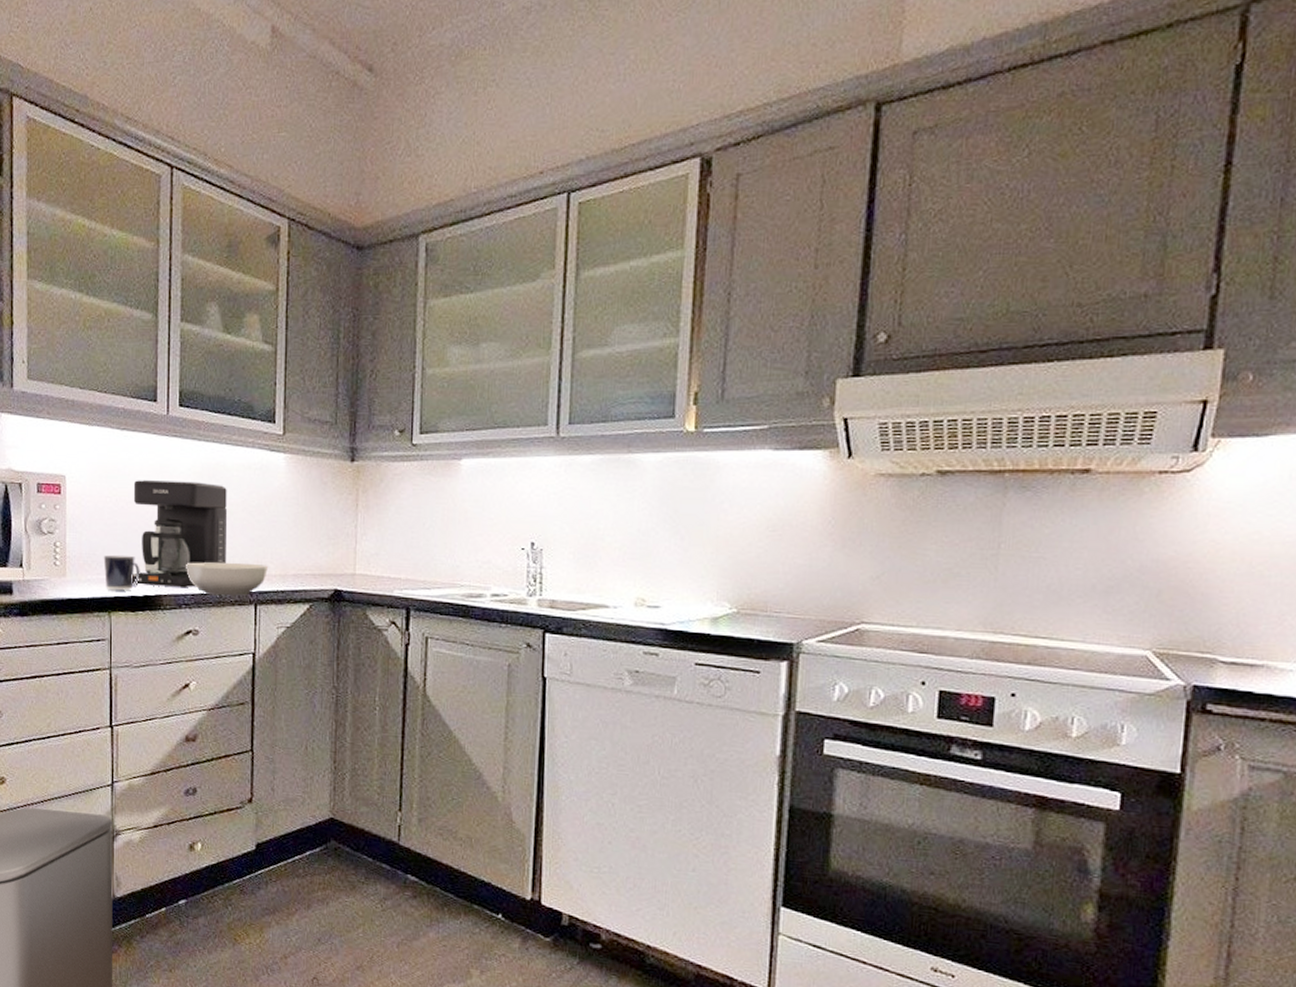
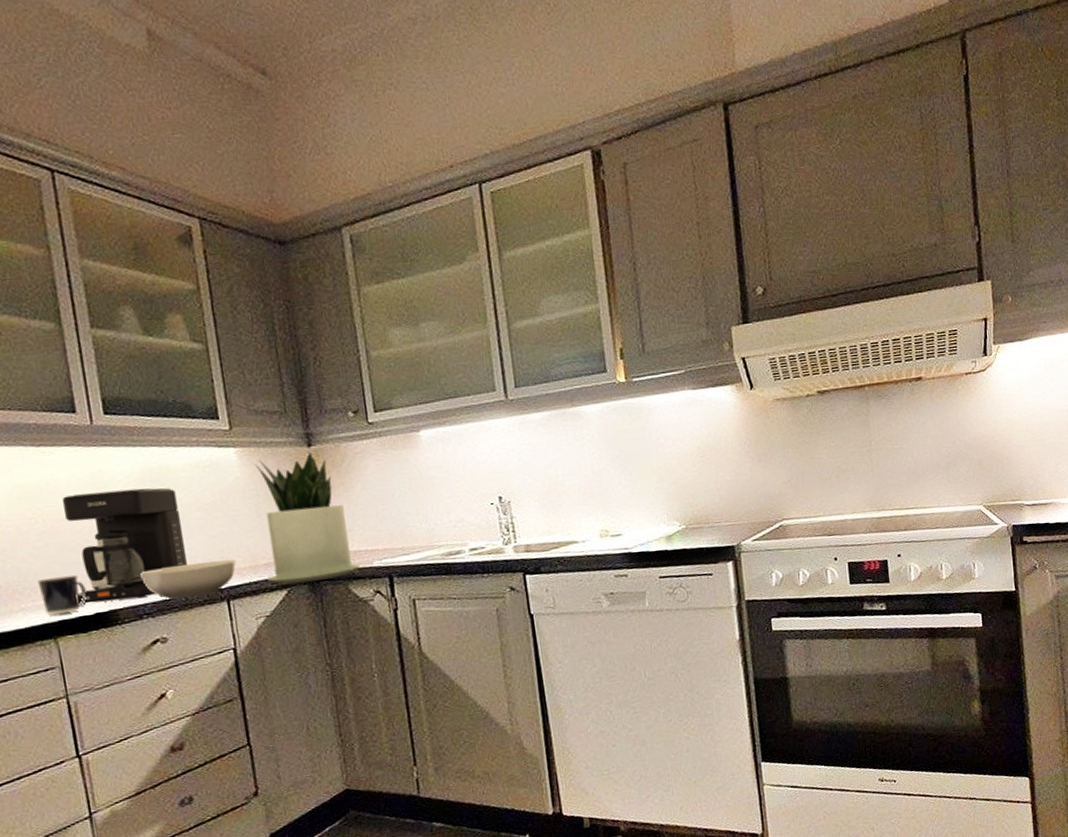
planter: none [293,468,381,602] -> present [254,452,361,585]

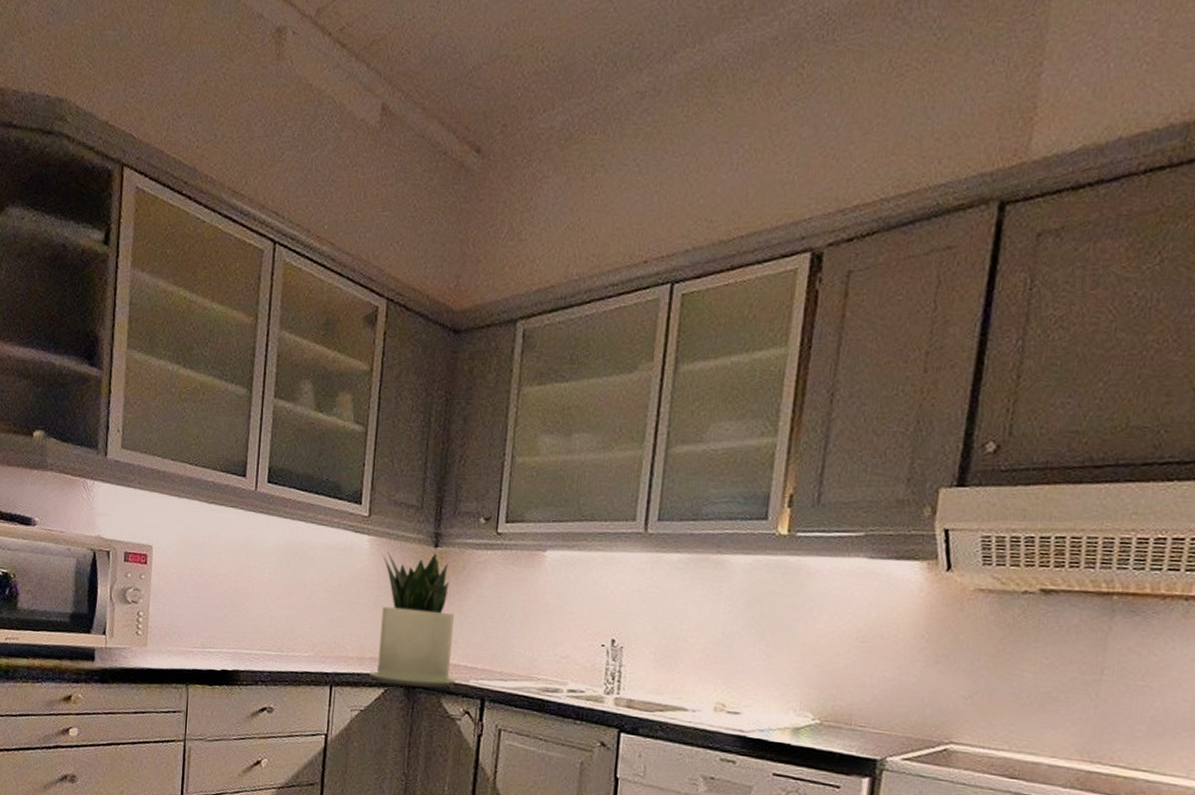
mug: present [37,575,88,615] -> none [184,627,220,664]
coffee maker: present [61,488,187,604] -> none [211,554,310,665]
bowl: present [139,559,237,601] -> none [263,639,347,676]

